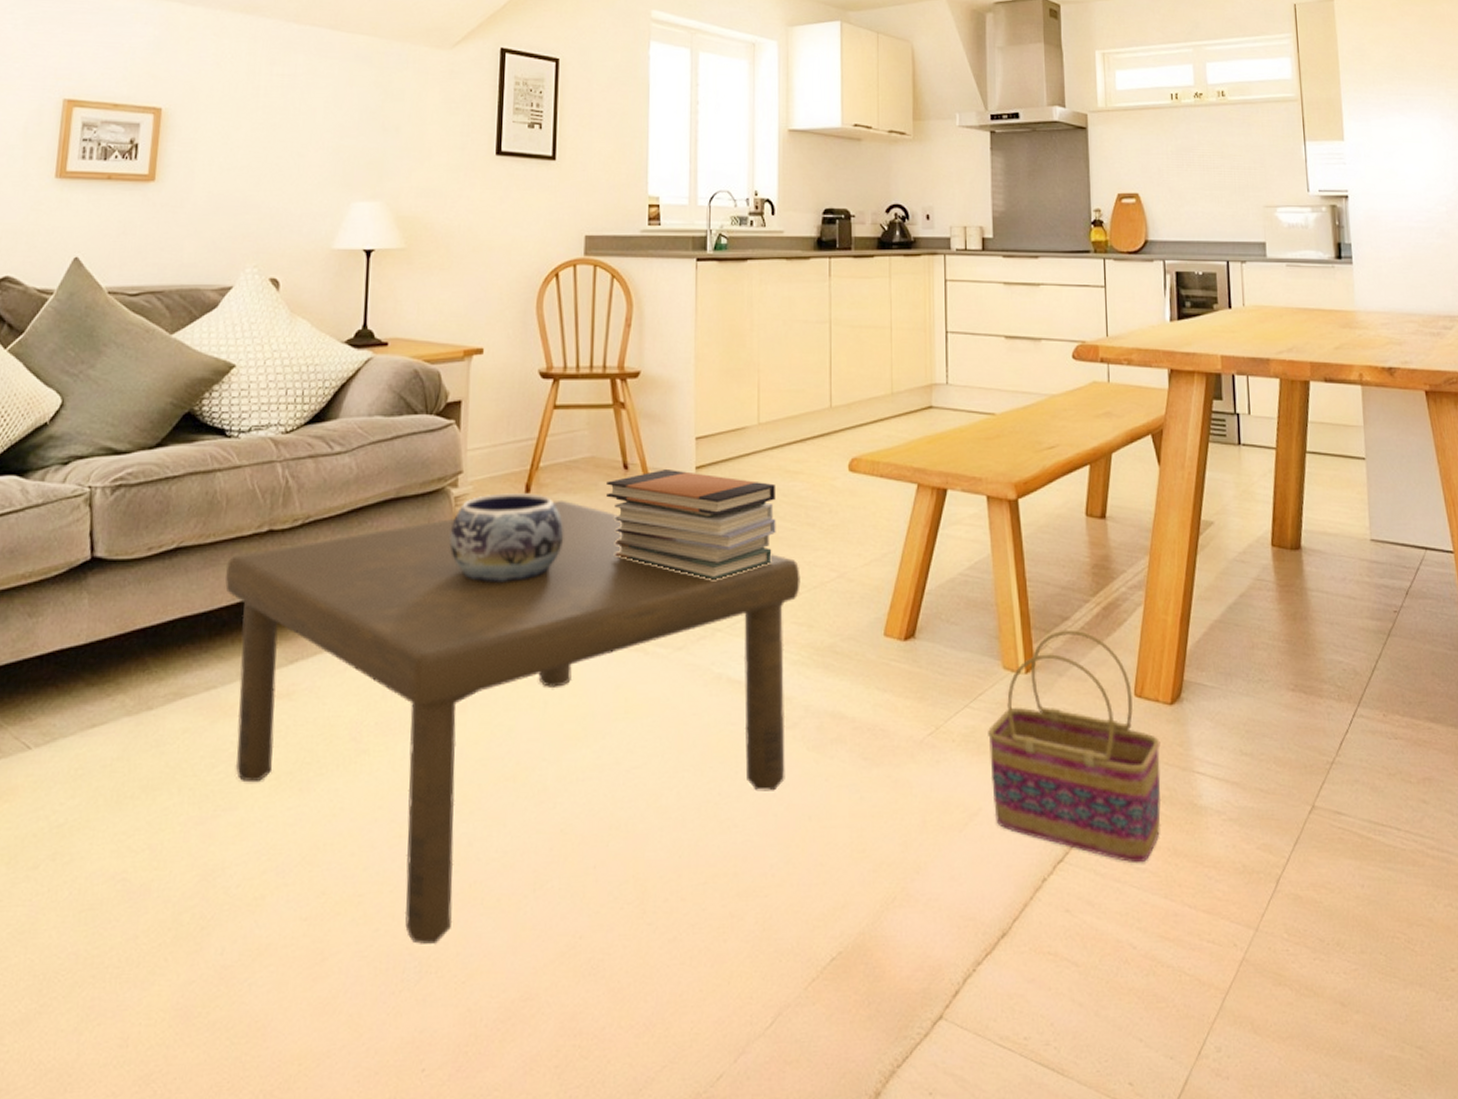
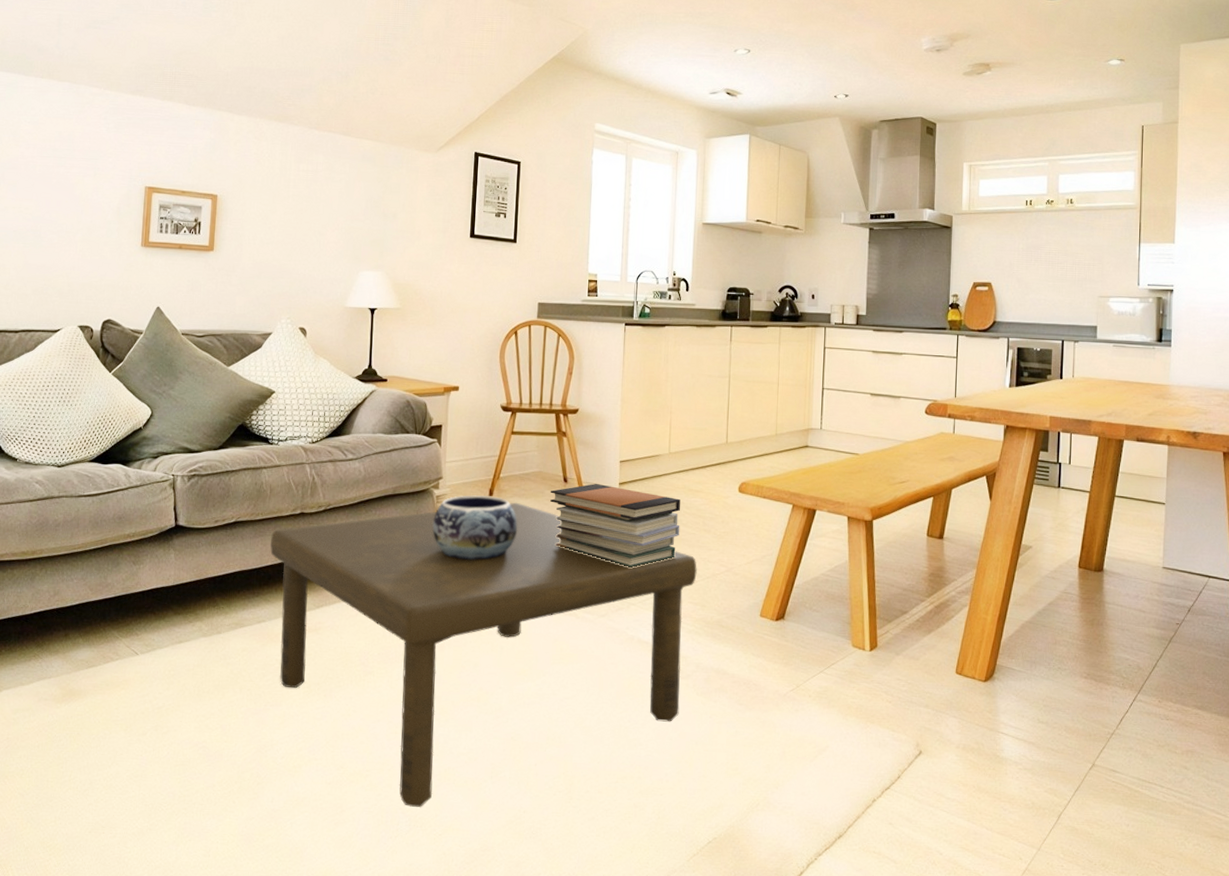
basket: present [988,629,1162,864] -> none [837,621,974,795]

